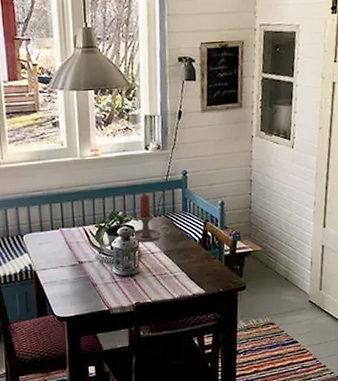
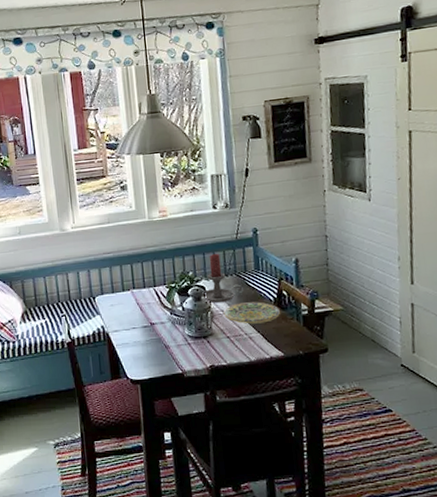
plate: none [151,242,205,263] -> present [223,302,281,324]

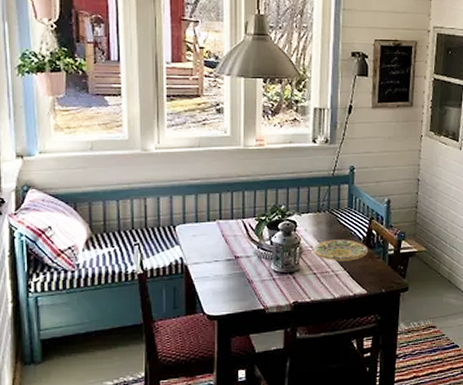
candle holder: present [203,253,243,303] -> none [294,188,334,239]

